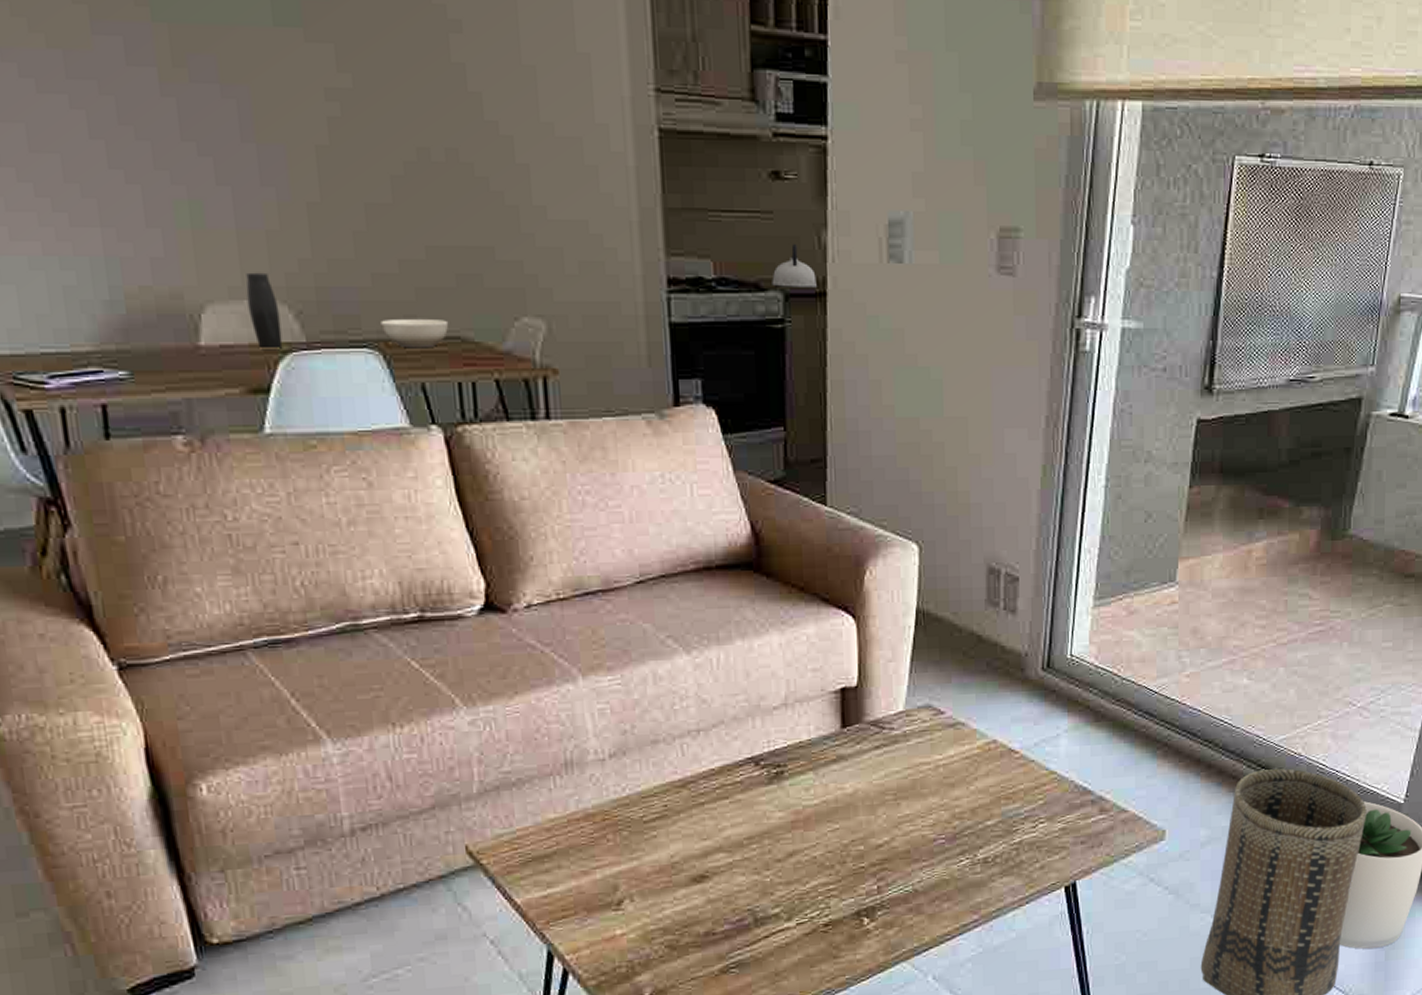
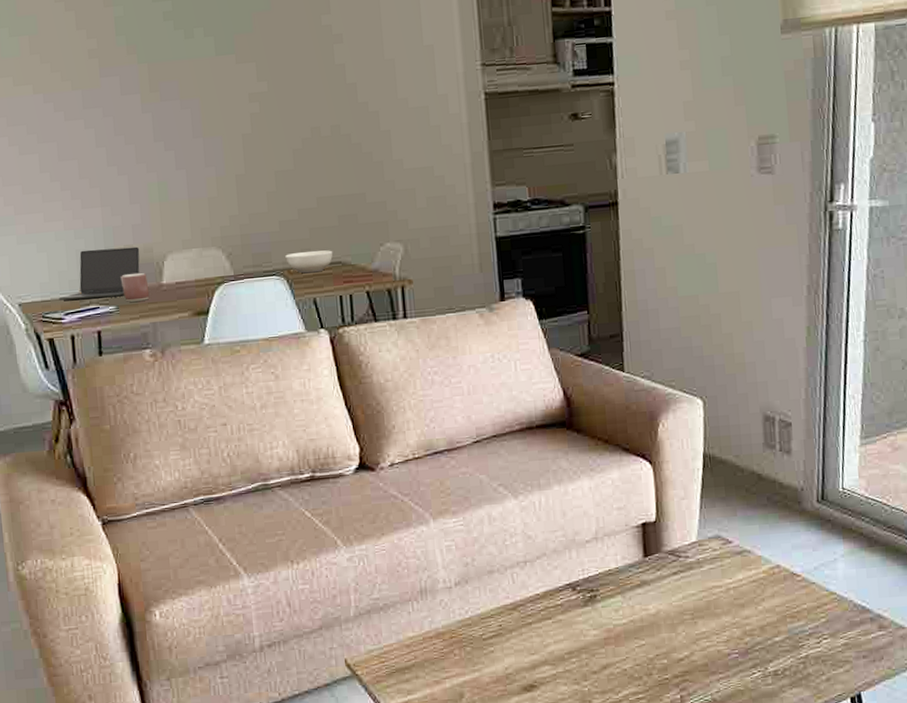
laptop: none [38,287,165,358] -> present [59,246,140,301]
mug: none [134,328,181,367] -> present [120,273,150,302]
vase: present [246,272,283,349] -> none [194,227,218,282]
kettle: present [772,244,817,289] -> none [574,167,610,202]

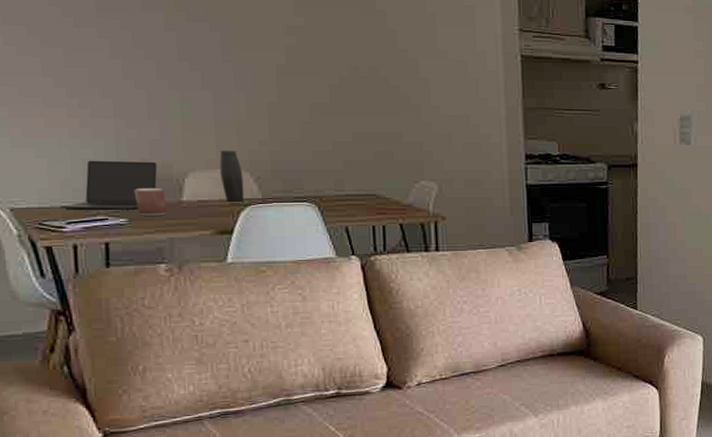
vase: none [194,227,218,282] -> present [219,150,245,203]
bowl: present [285,250,333,274] -> none [317,181,368,203]

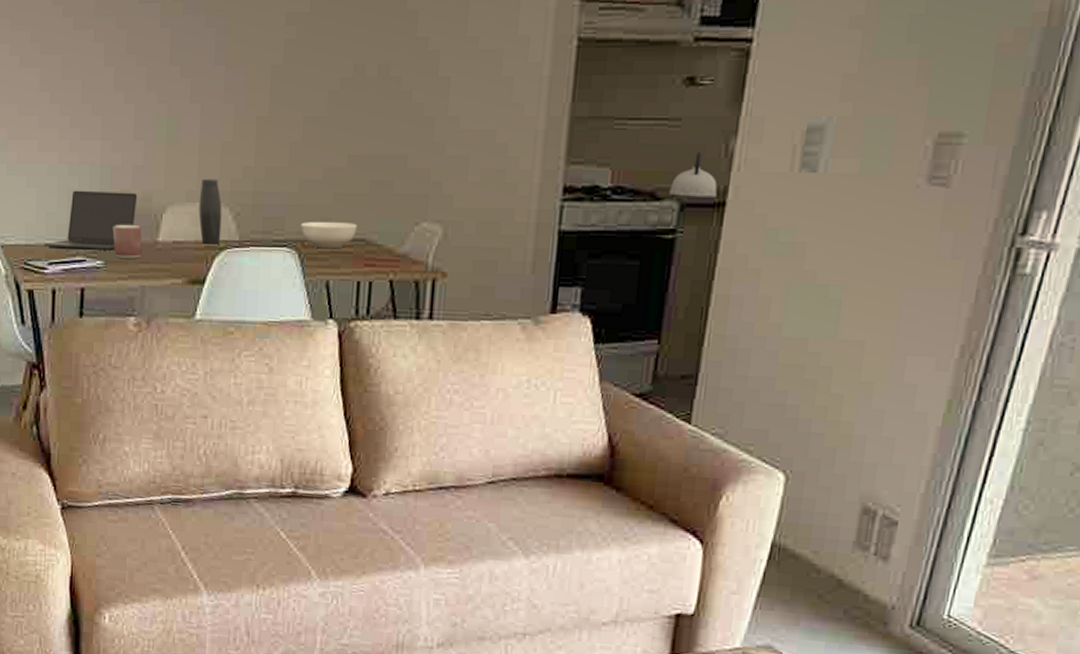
bowl: none [317,181,368,203] -> present [301,221,358,249]
kettle: none [599,132,630,162] -> present [669,152,718,199]

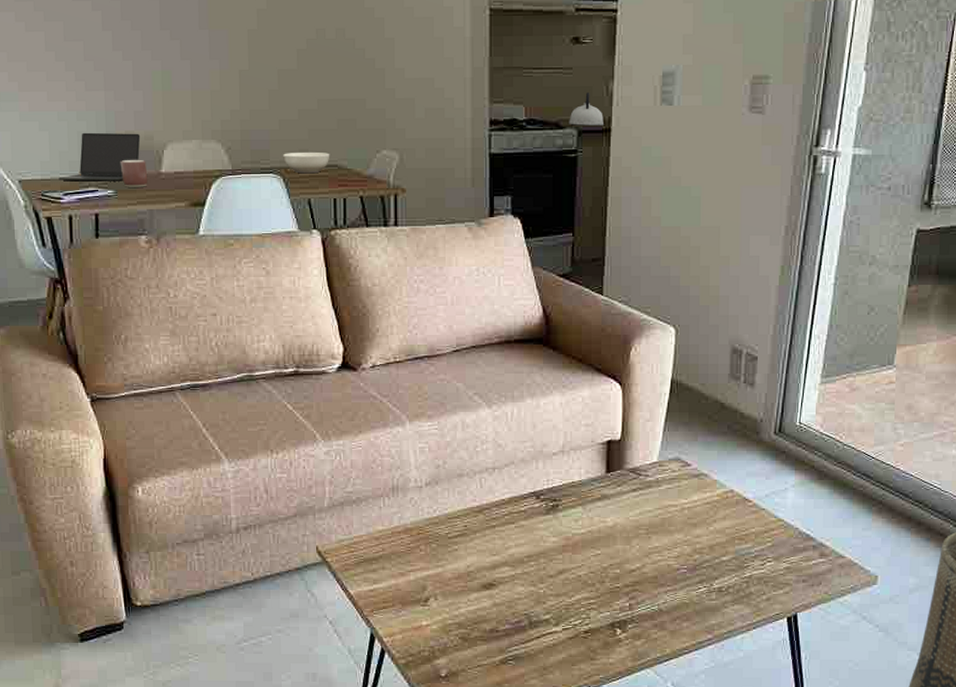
vase: present [198,178,222,246] -> none [194,120,216,174]

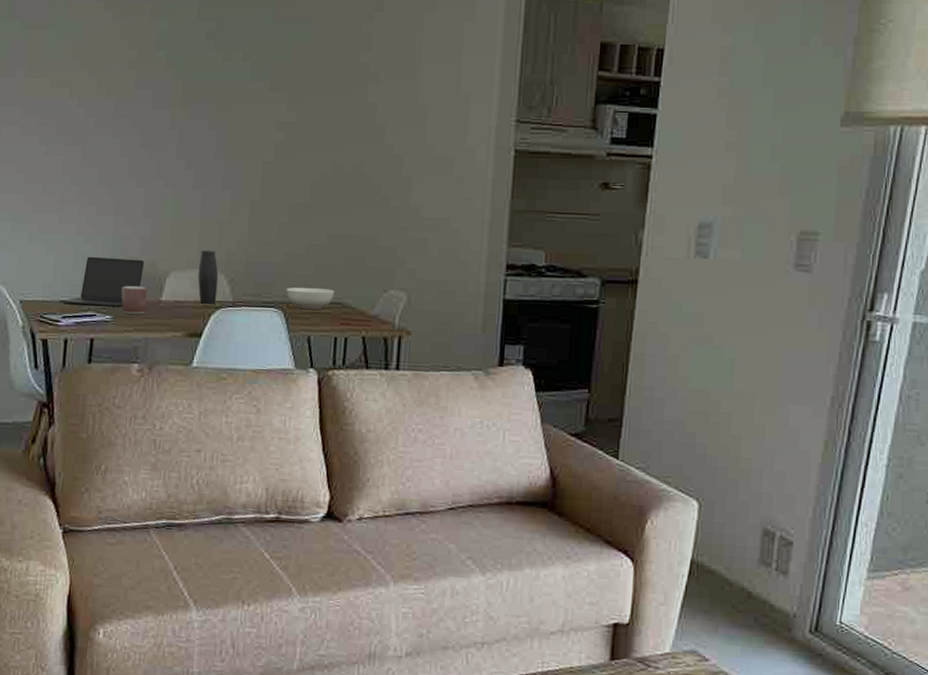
vase: none [194,120,216,174] -> present [197,250,219,305]
kettle: present [569,93,604,127] -> none [592,241,631,277]

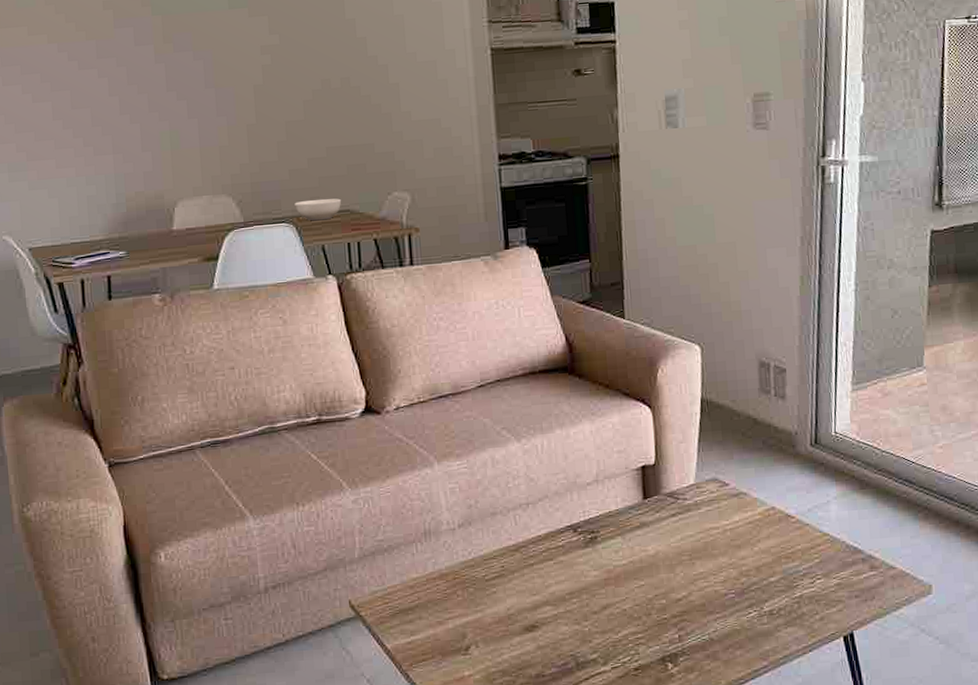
laptop: present [59,256,145,307] -> none [69,193,151,246]
mug: present [121,286,148,315] -> none [131,219,160,247]
vase: present [197,250,219,305] -> none [205,175,228,228]

